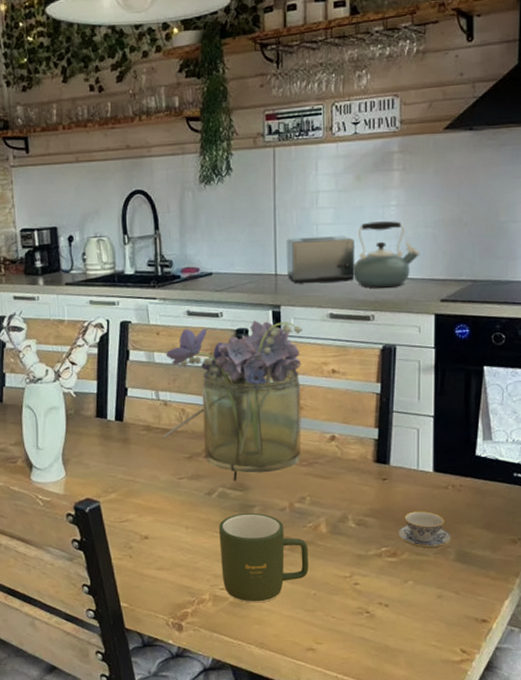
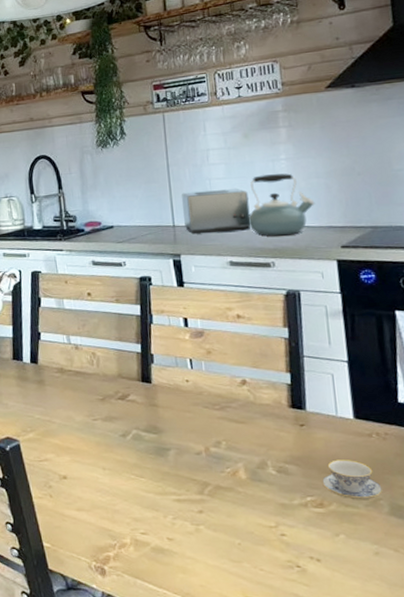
flower bouquet: present [162,320,302,481] -> none [74,268,213,424]
mug: present [219,513,309,603] -> none [136,457,231,550]

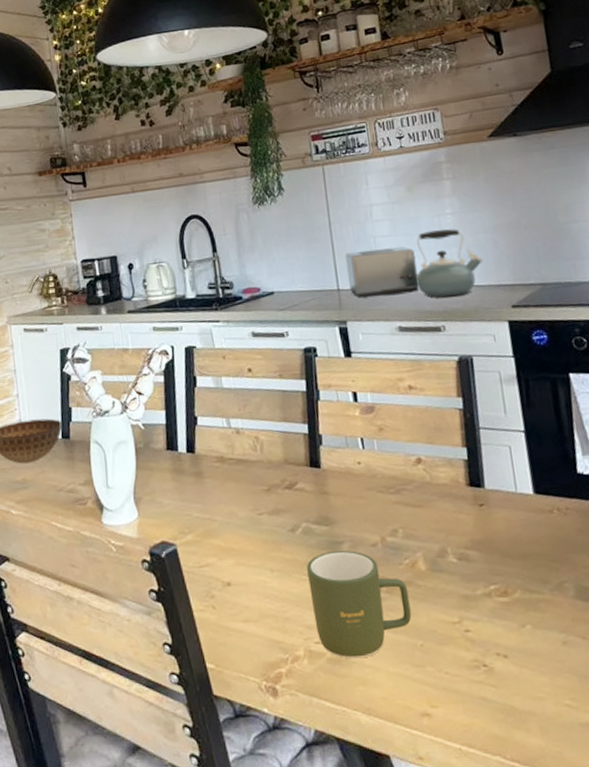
mug: none [136,457,231,550] -> present [307,550,412,659]
teacup: present [322,460,382,500] -> none [505,540,567,585]

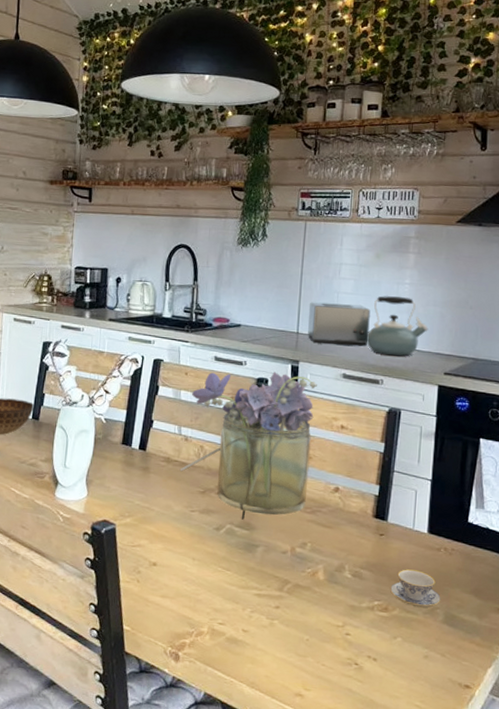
flower bouquet: none [233,337,387,515] -> present [179,372,317,520]
mug: present [307,550,412,659] -> none [221,551,305,643]
teacup: none [505,540,567,585] -> present [390,569,441,608]

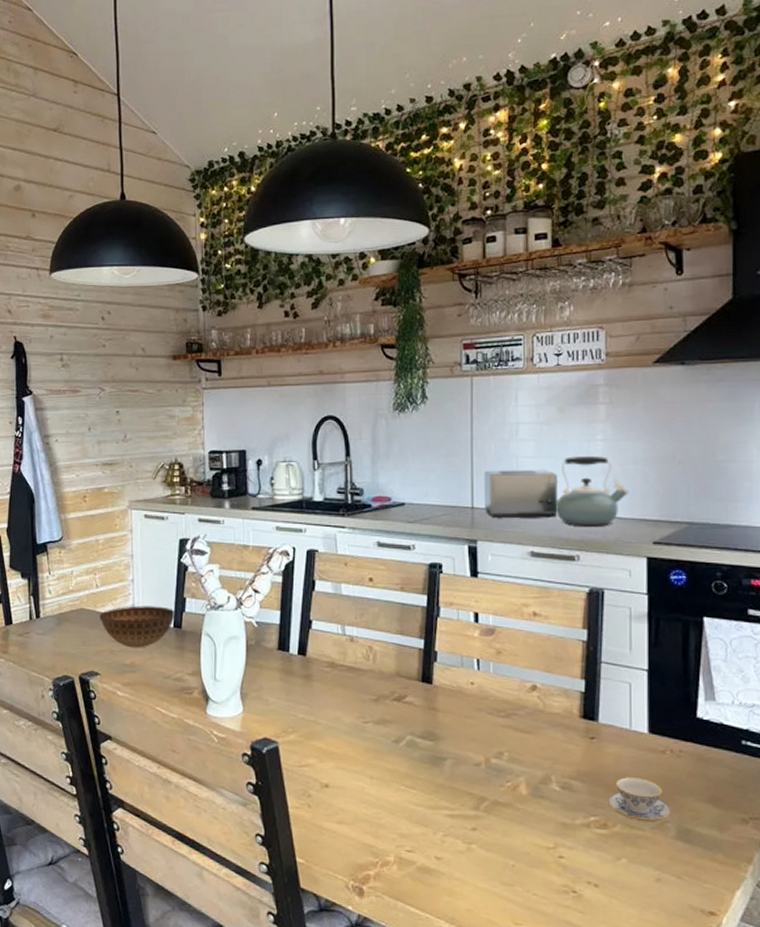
flower bouquet: present [179,372,317,520] -> none [347,555,501,729]

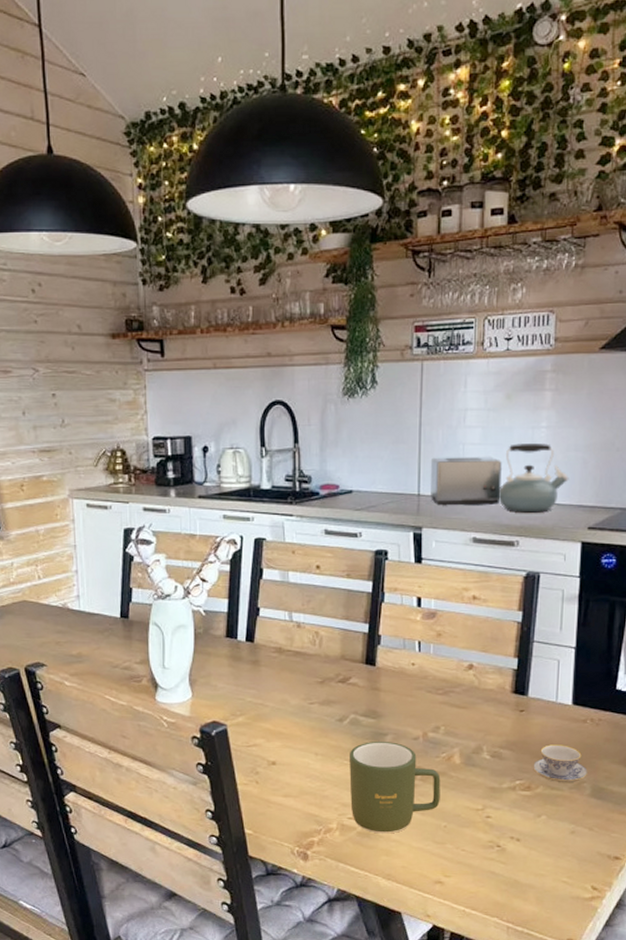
bowl: present [99,606,175,648] -> none [43,597,122,639]
mug: none [407,766,506,871] -> present [349,742,441,834]

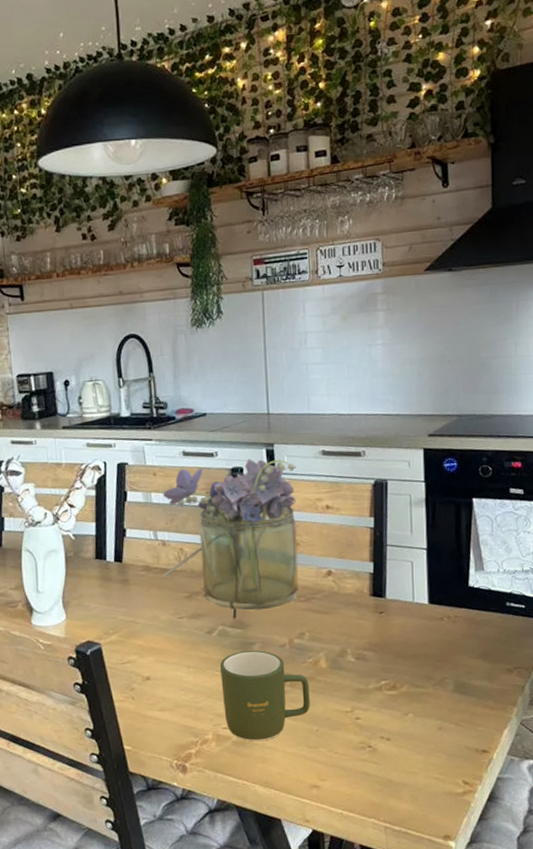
flower bouquet: none [293,542,444,708] -> present [161,459,299,619]
toaster: present [430,456,502,506] -> none [277,374,345,423]
kettle: present [498,444,569,513] -> none [342,359,407,425]
teacup: present [533,744,588,783] -> none [396,643,449,681]

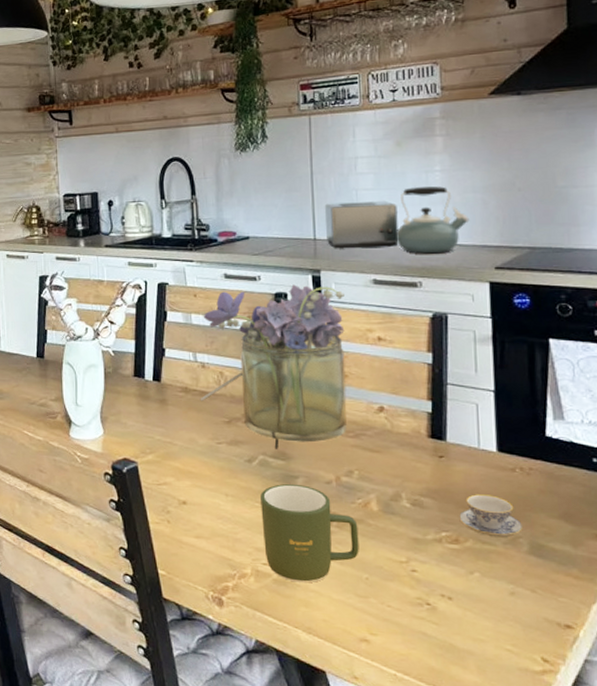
toaster: none [277,374,345,423] -> present [324,200,399,249]
kettle: none [342,359,407,425] -> present [396,186,470,254]
teacup: none [396,643,449,681] -> present [459,494,523,538]

